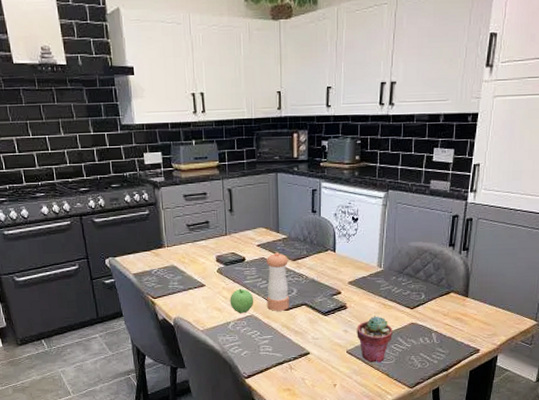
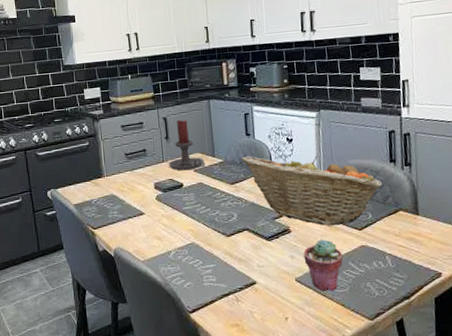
apple: present [230,288,254,313] -> none [169,215,195,242]
candle holder: none [232,193,269,245] -> present [169,120,205,171]
pepper shaker: present [266,252,289,311] -> none [203,176,231,238]
fruit basket: none [306,233,440,303] -> present [241,155,383,225]

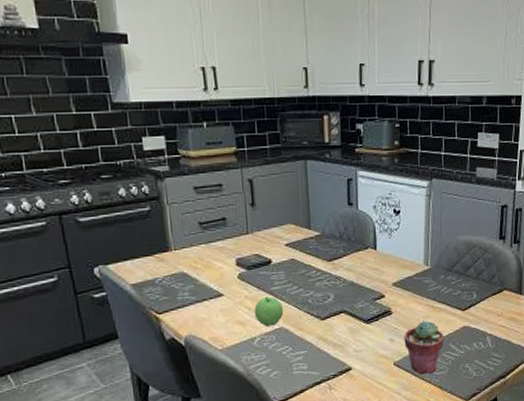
candle holder: present [169,120,205,171] -> none [254,183,299,245]
apple: none [169,215,195,242] -> present [254,296,284,326]
fruit basket: present [241,155,383,225] -> none [342,229,491,306]

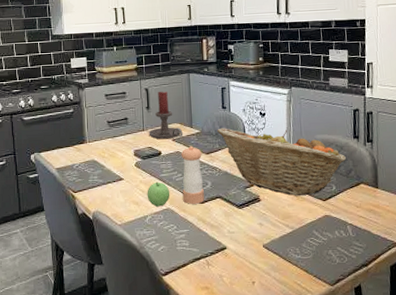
candle holder: none [254,183,299,245] -> present [148,91,183,140]
pepper shaker: none [296,252,326,322] -> present [181,146,204,204]
fruit basket: none [342,229,491,306] -> present [217,128,347,195]
potted succulent: present [404,320,444,375] -> none [271,208,308,259]

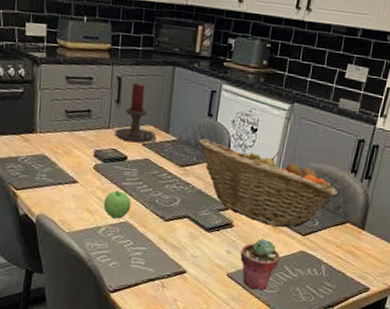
pepper shaker: present [181,146,204,204] -> none [145,155,175,221]
potted succulent: none [271,208,308,259] -> present [240,239,280,292]

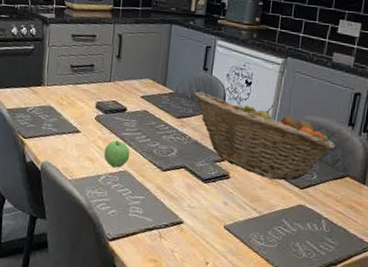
candle holder: present [115,84,157,143] -> none [115,40,154,96]
potted succulent: present [240,239,280,292] -> none [237,191,278,246]

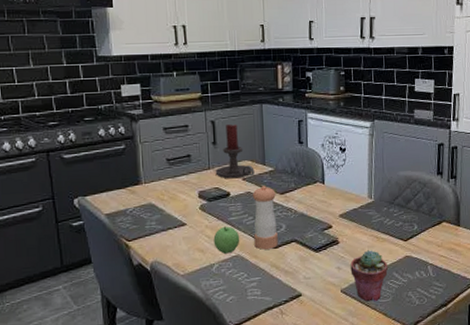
candle holder: none [115,40,154,96] -> present [215,124,255,179]
pepper shaker: none [143,107,172,171] -> present [252,186,278,250]
fruit basket: present [193,91,336,180] -> none [293,165,430,236]
potted succulent: none [237,191,278,246] -> present [350,250,388,302]

